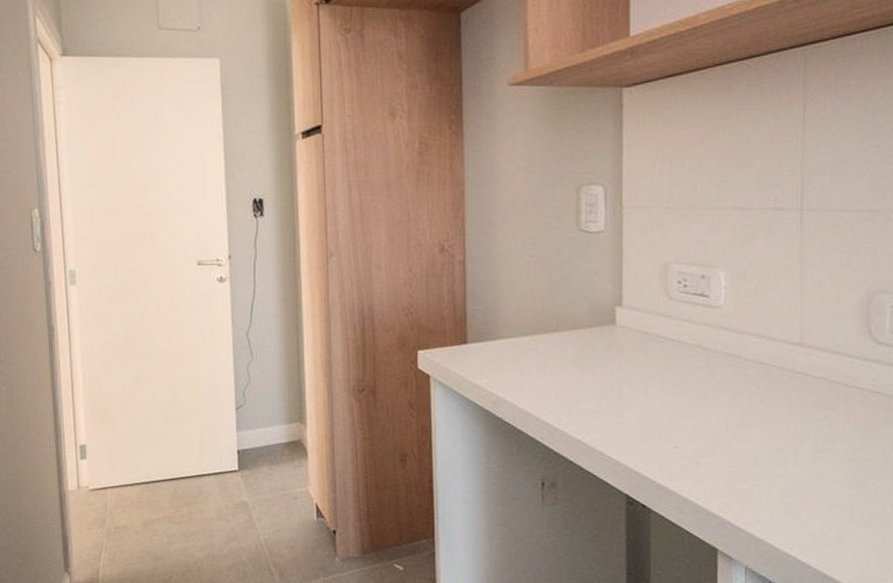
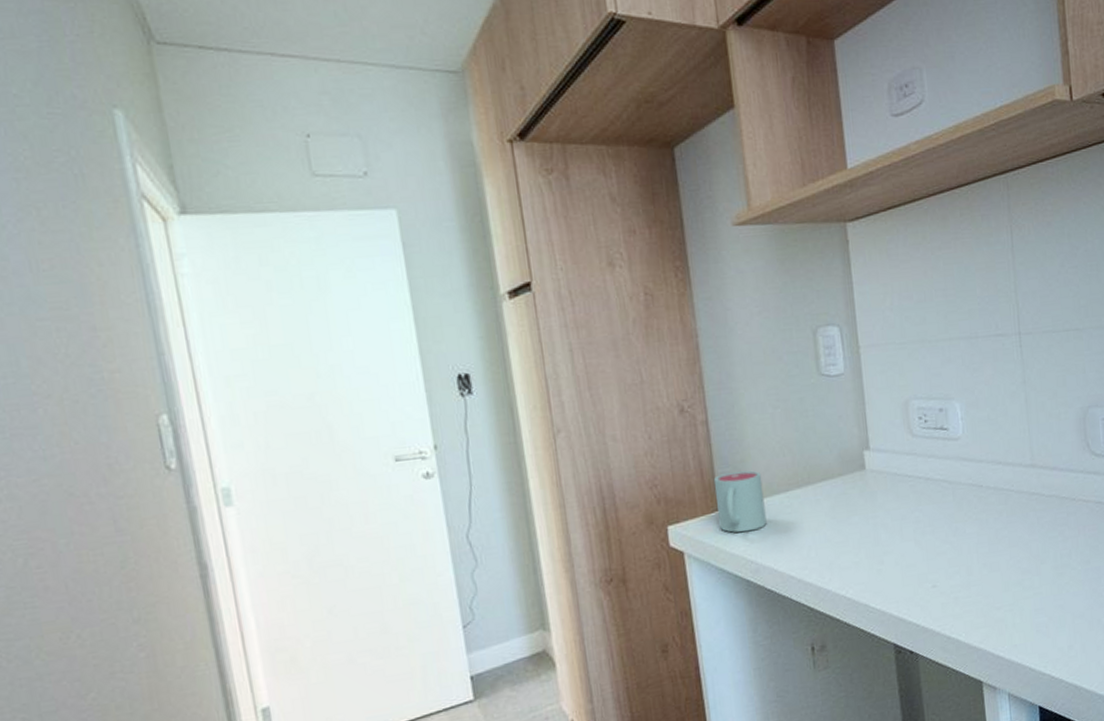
mug: none [464,311,511,366] -> present [713,470,767,533]

